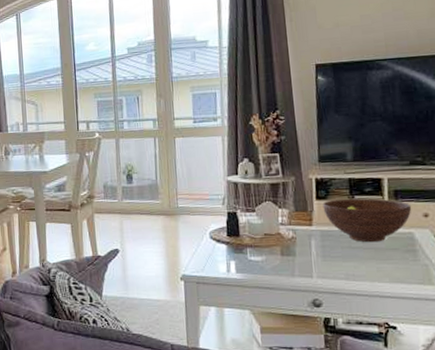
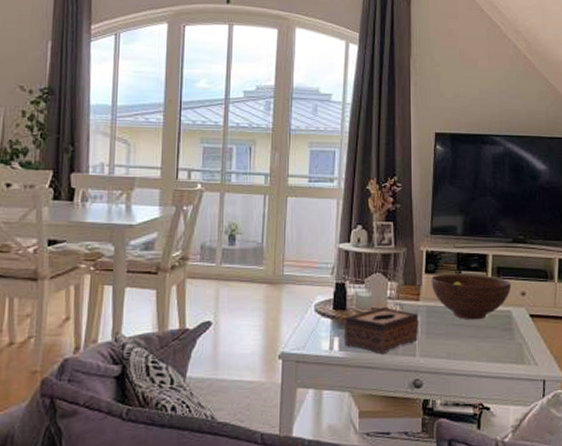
tissue box: none [238,233,315,276] -> present [343,307,419,355]

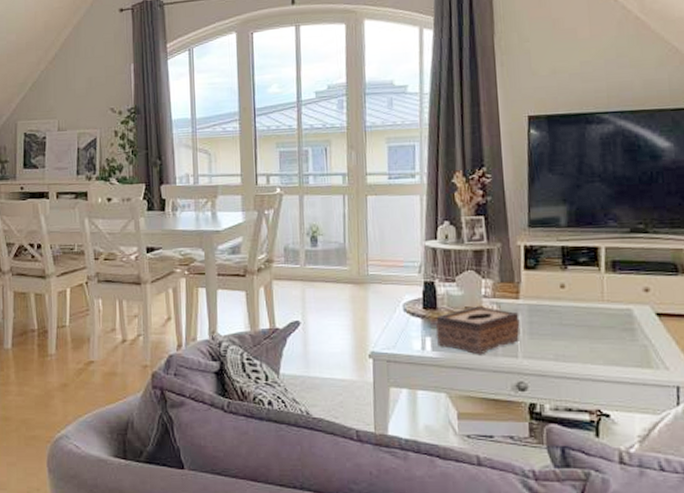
fruit bowl: present [431,273,512,320] -> none [531,269,631,320]

